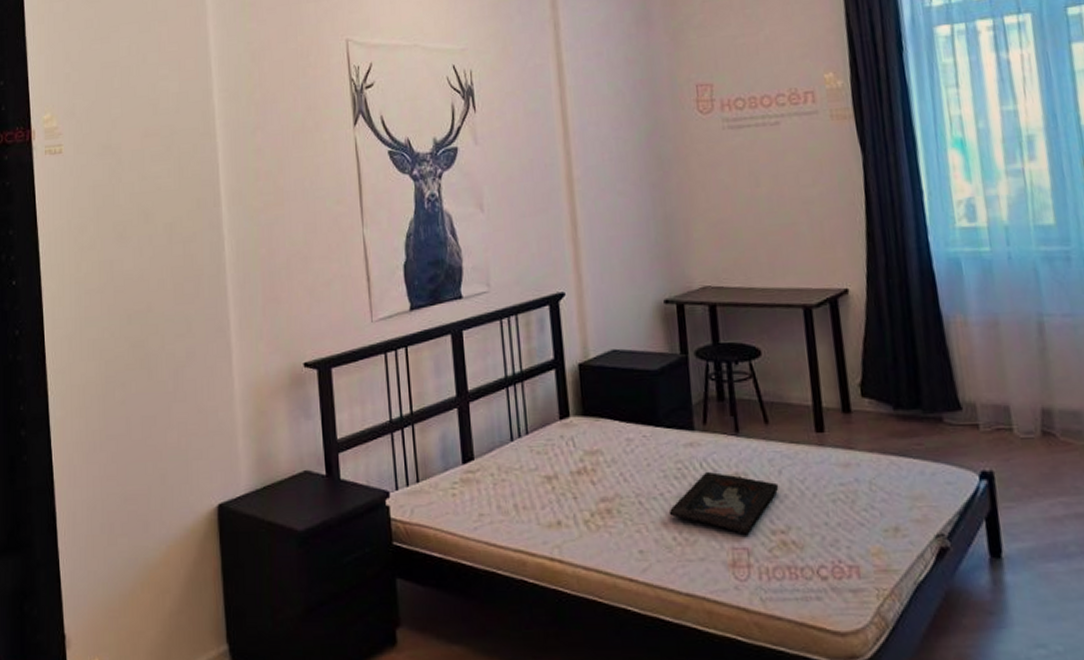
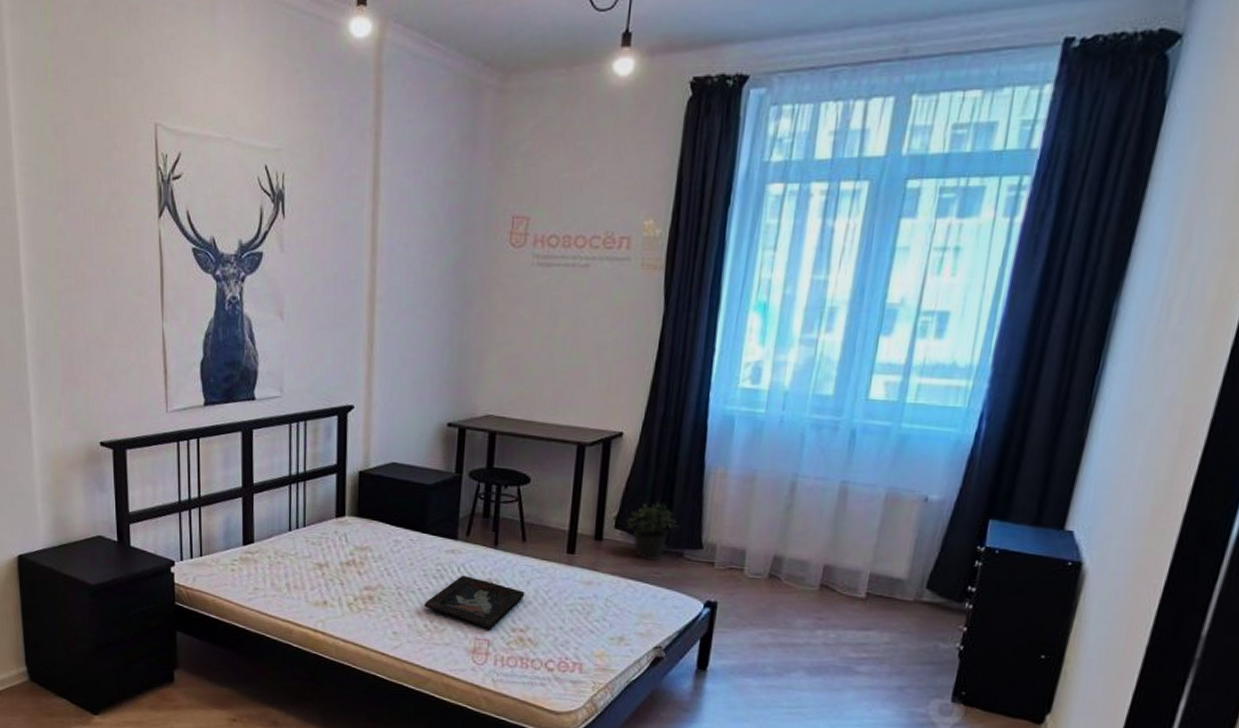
potted plant: none [870,361,933,431] -> present [624,502,681,562]

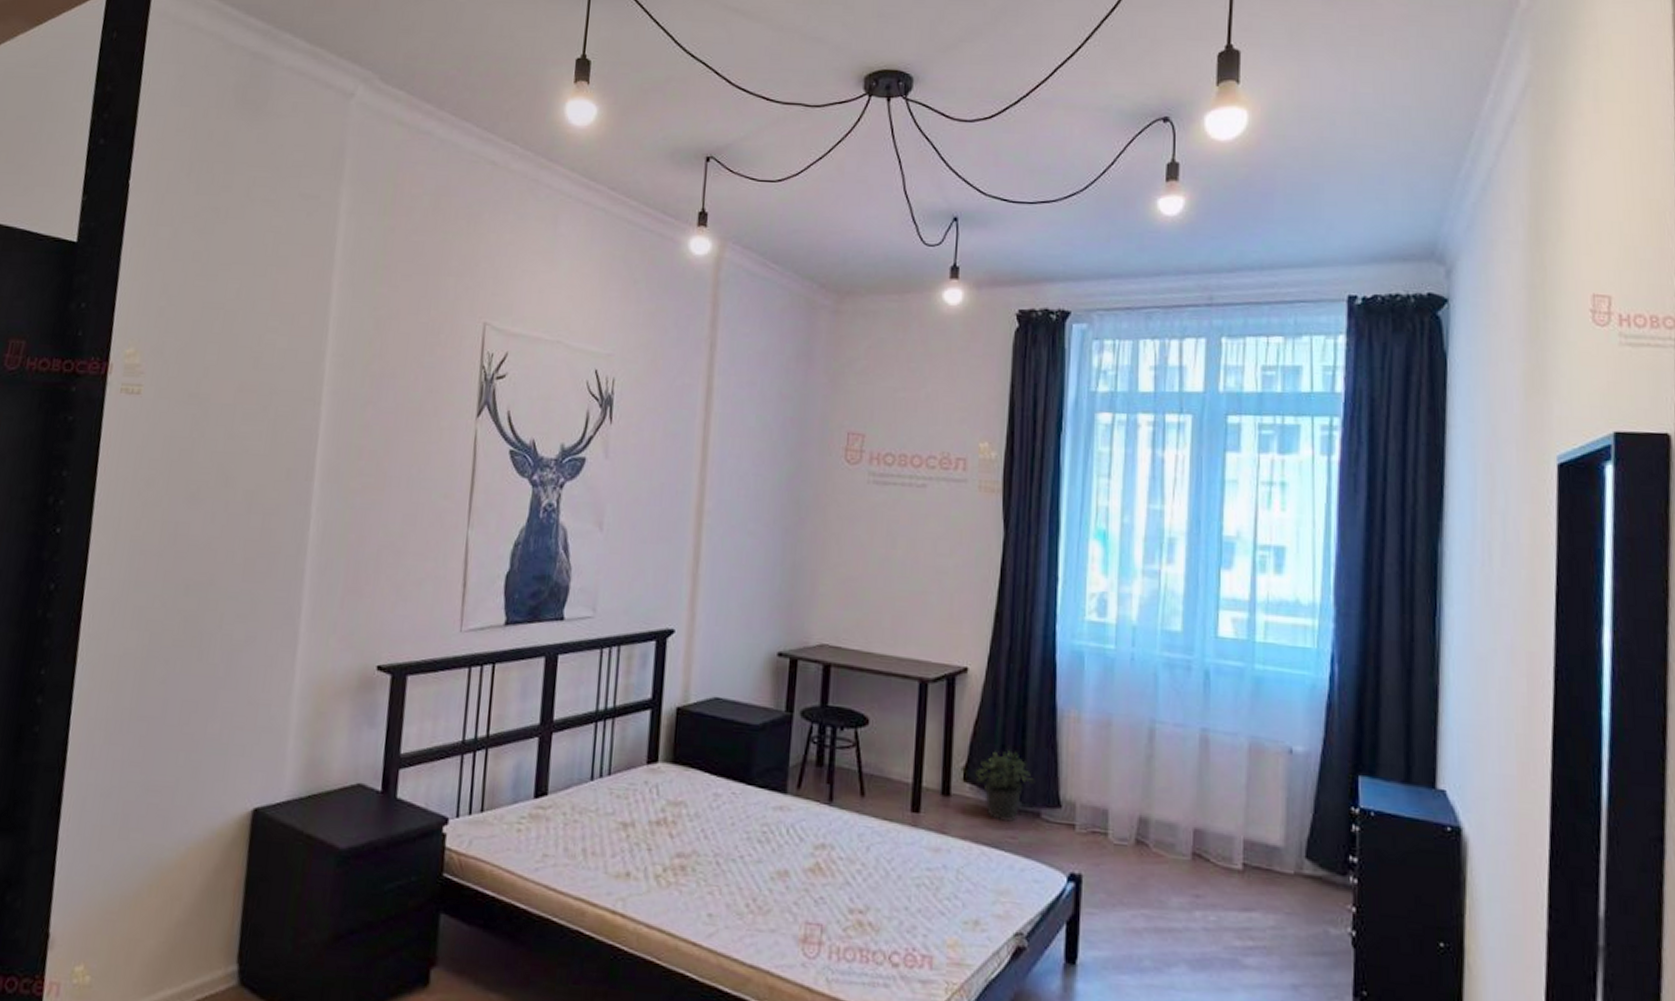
decorative tray: present [424,576,525,629] -> none [746,839,865,910]

